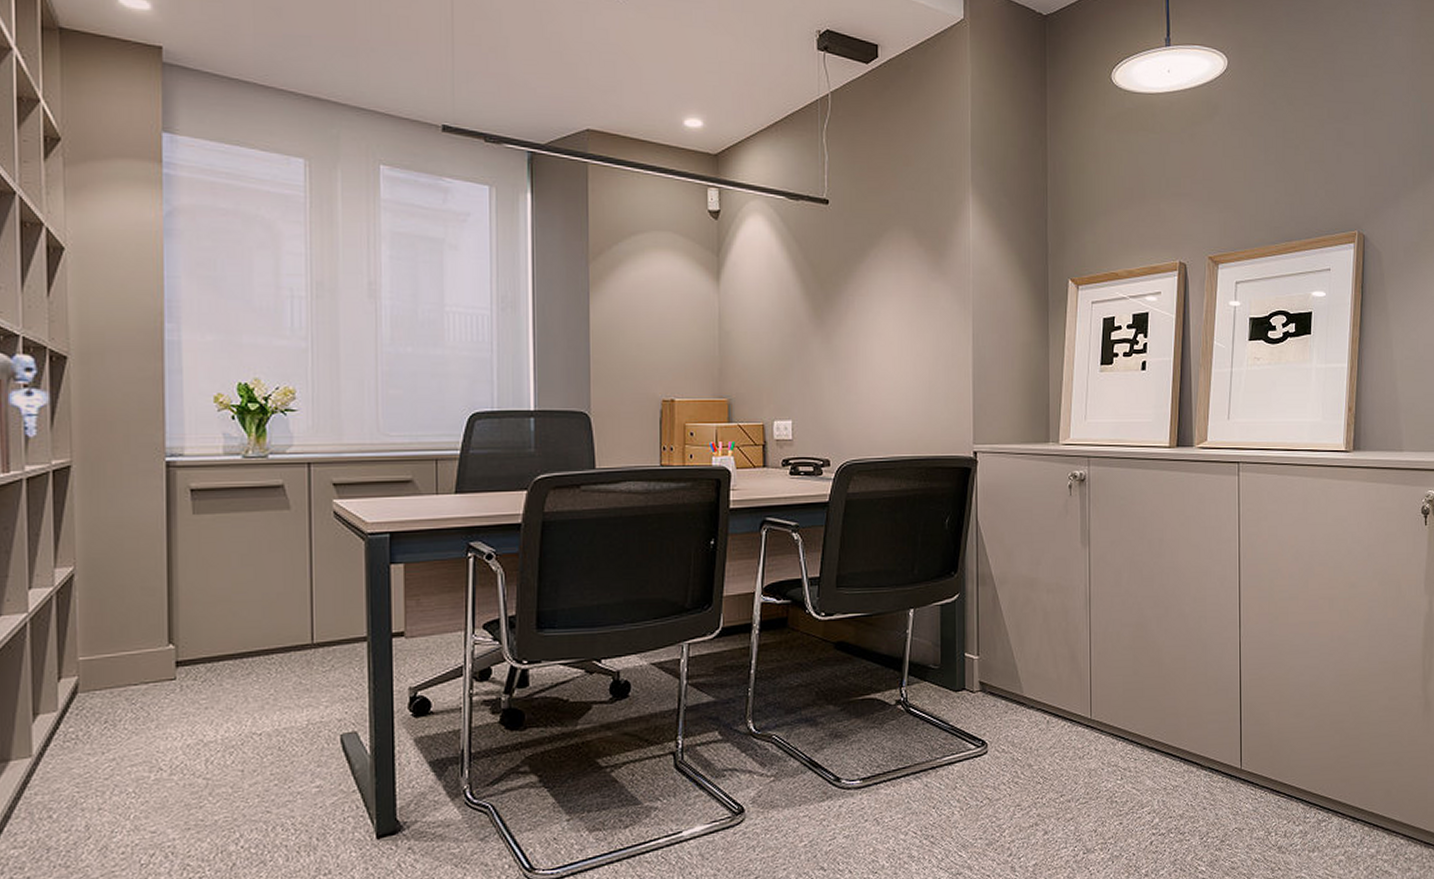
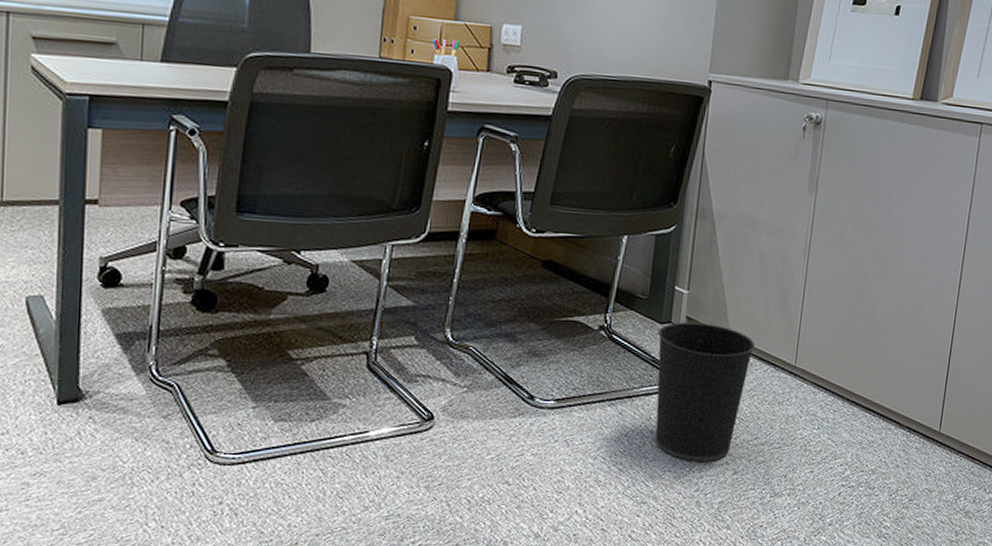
wastebasket: none [954,686,1050,826] -> present [655,322,756,461]

